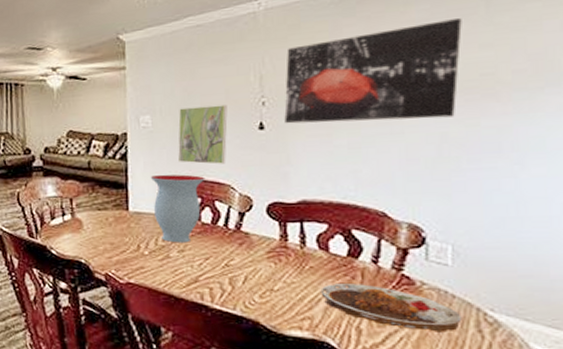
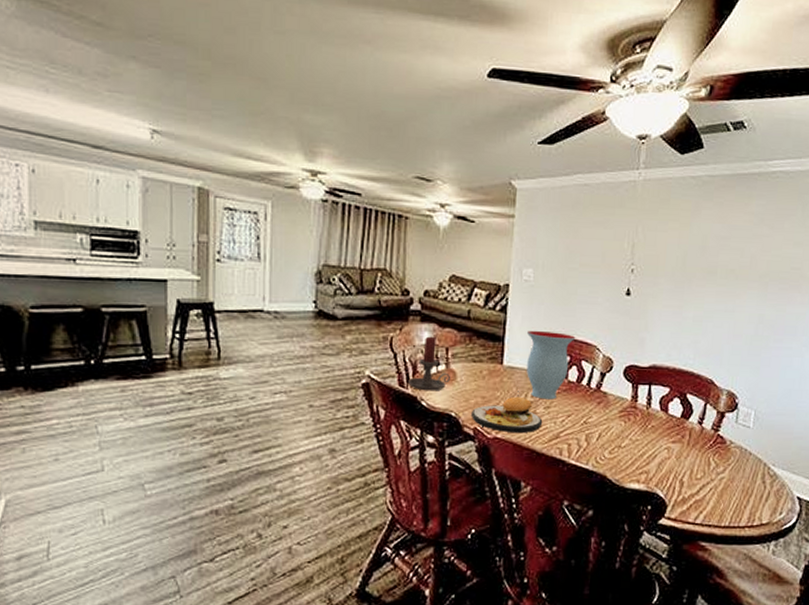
candle holder: none [37,189,78,240] -> present [408,336,451,391]
plate: none [101,232,178,278] -> present [472,387,543,434]
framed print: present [178,104,228,164] -> none [554,265,602,325]
wall art: present [284,18,462,124] -> none [647,217,785,302]
plate: present [320,284,462,333] -> none [657,442,754,484]

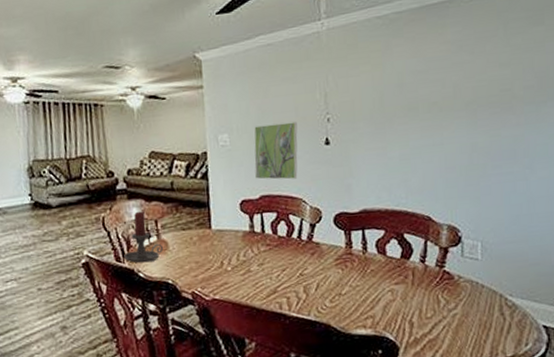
plate: present [472,387,543,434] -> none [188,248,259,293]
vase: present [526,330,576,400] -> none [230,190,280,257]
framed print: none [554,265,602,325] -> present [254,121,298,180]

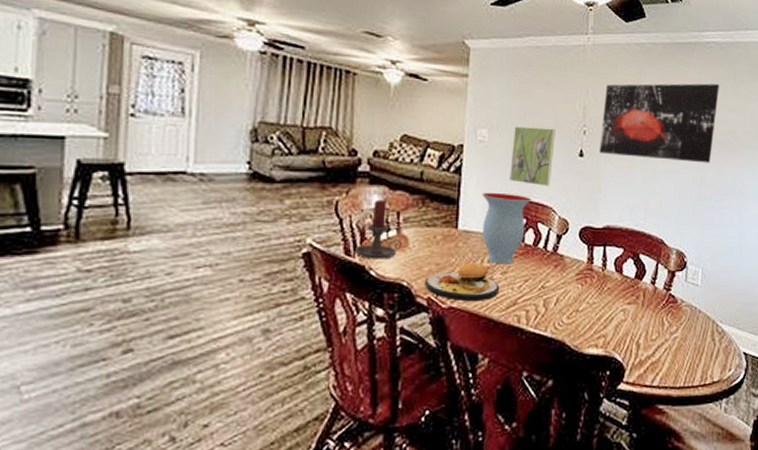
plate: none [188,248,259,293] -> present [425,252,500,302]
vase: none [230,190,280,257] -> present [481,192,532,264]
wall art: none [346,40,486,139] -> present [599,83,719,163]

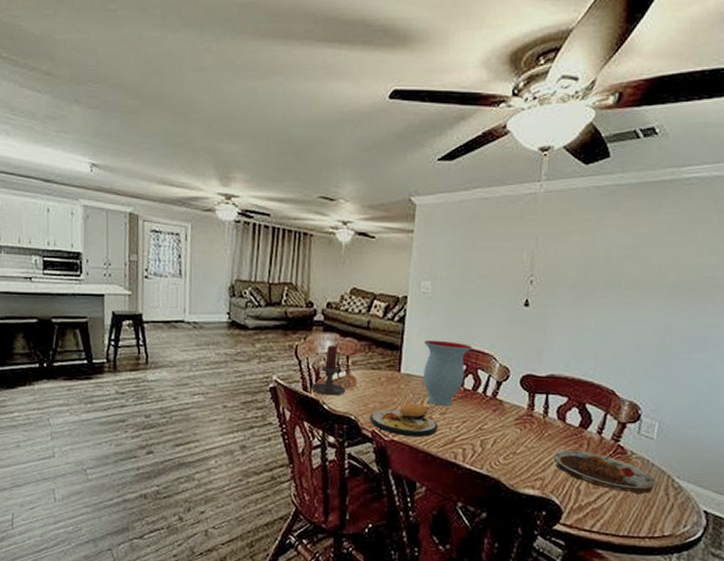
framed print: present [510,126,556,187] -> none [451,278,500,335]
wall art: present [599,83,719,163] -> none [547,225,699,312]
plate: none [614,303,704,343] -> present [553,450,657,495]

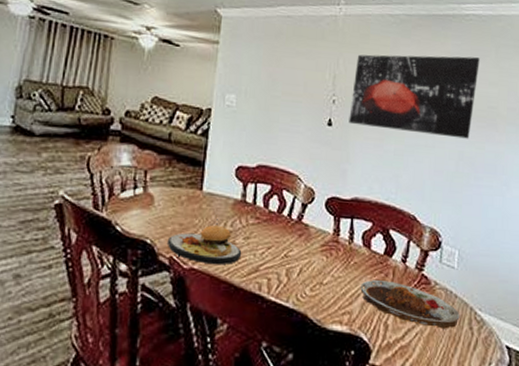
candle holder: present [311,345,351,396] -> none [103,157,149,216]
vase: present [423,340,473,406] -> none [226,156,277,230]
wall art: none [547,225,699,312] -> present [349,54,480,139]

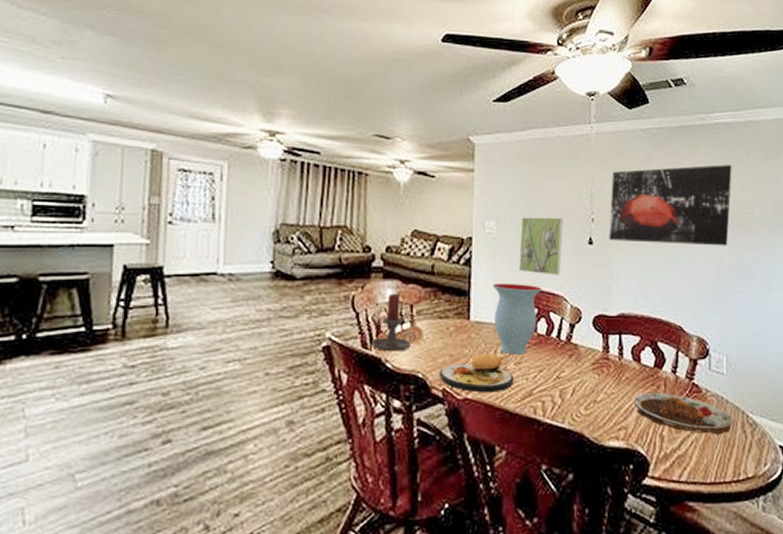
candle holder: none [103,157,149,216] -> present [372,293,417,352]
vase: none [226,156,277,230] -> present [492,283,542,355]
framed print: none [256,93,304,154] -> present [519,217,563,275]

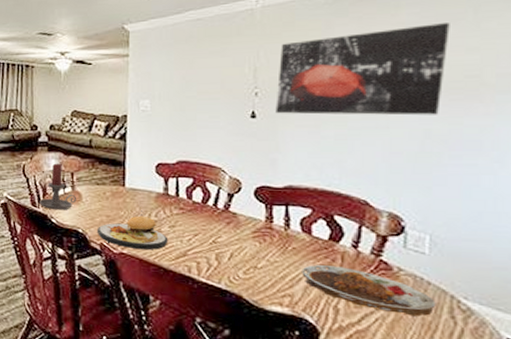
vase: present [492,283,542,355] -> none [146,155,198,219]
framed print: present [519,217,563,275] -> none [174,93,222,148]

